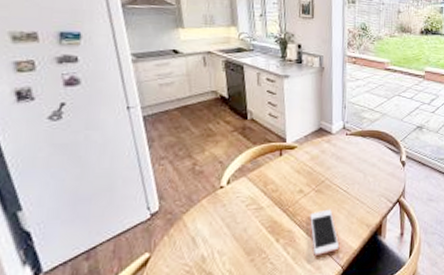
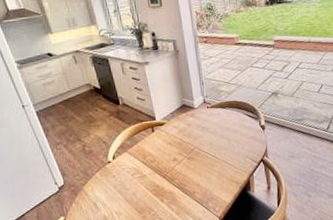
cell phone: present [310,209,340,256] -> none [186,172,215,210]

